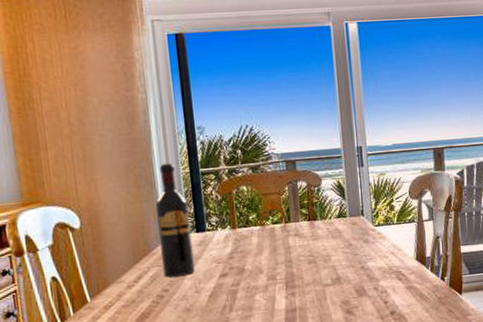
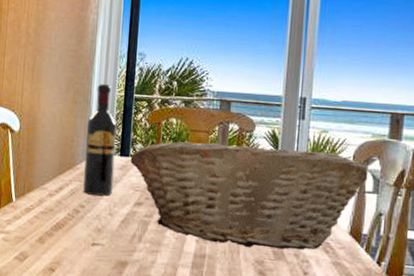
fruit basket: none [207,191,424,295] -> present [130,141,368,250]

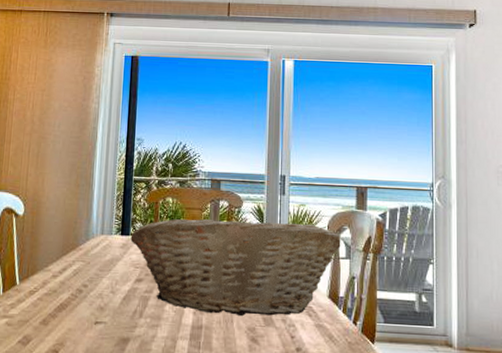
wine bottle: present [83,84,117,196] -> none [86,168,118,275]

